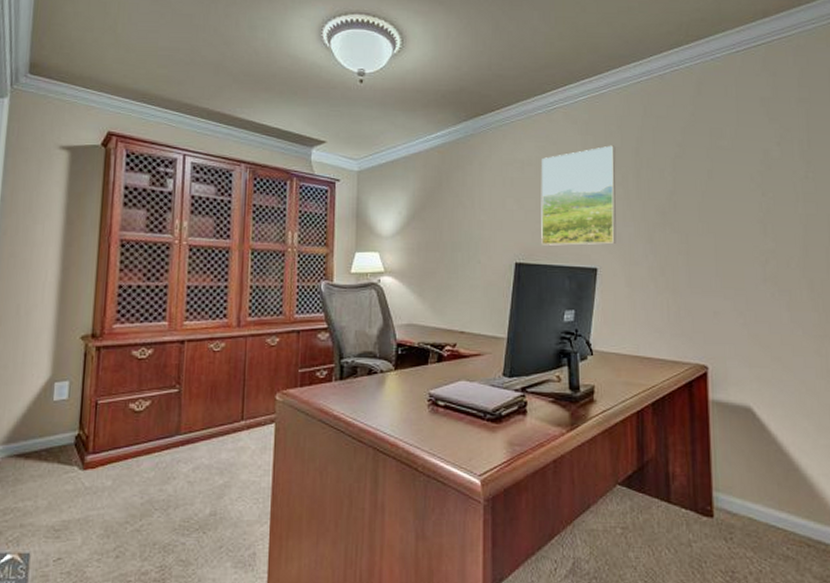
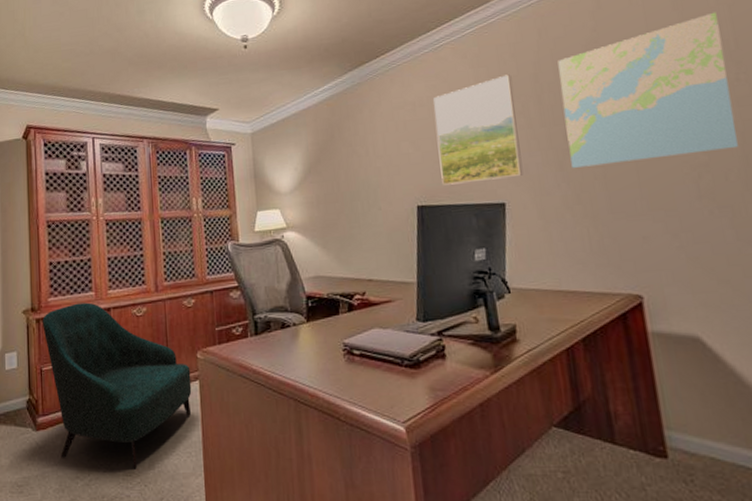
armchair: none [103,332,267,515] -> present [43,302,192,469]
map: none [658,113,801,242] -> present [557,12,738,168]

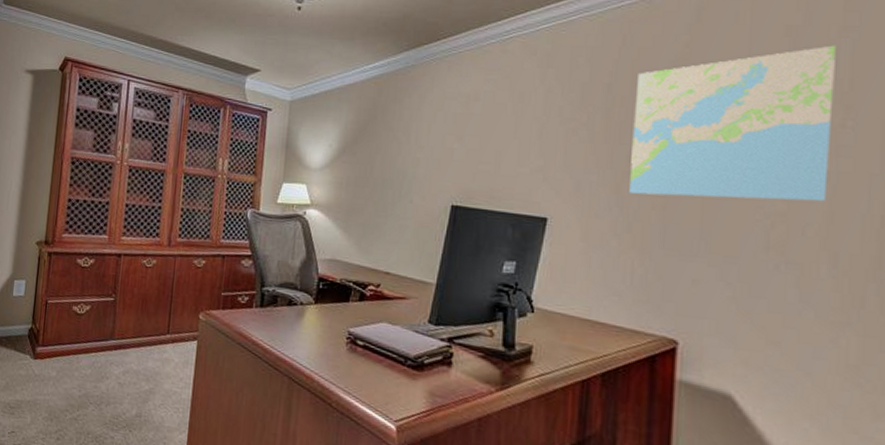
armchair: present [43,302,192,469] -> none [53,243,191,414]
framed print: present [433,74,524,185] -> none [483,80,582,193]

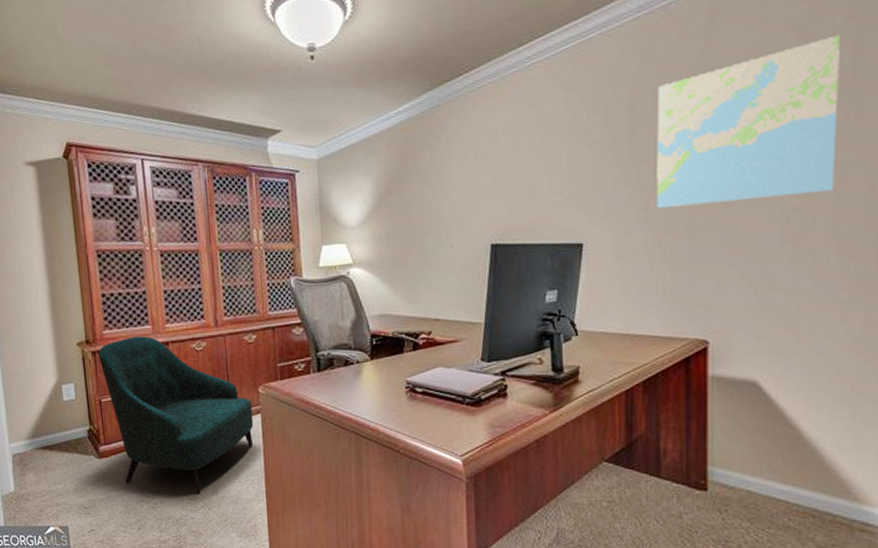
armchair: none [53,243,191,414] -> present [98,336,254,494]

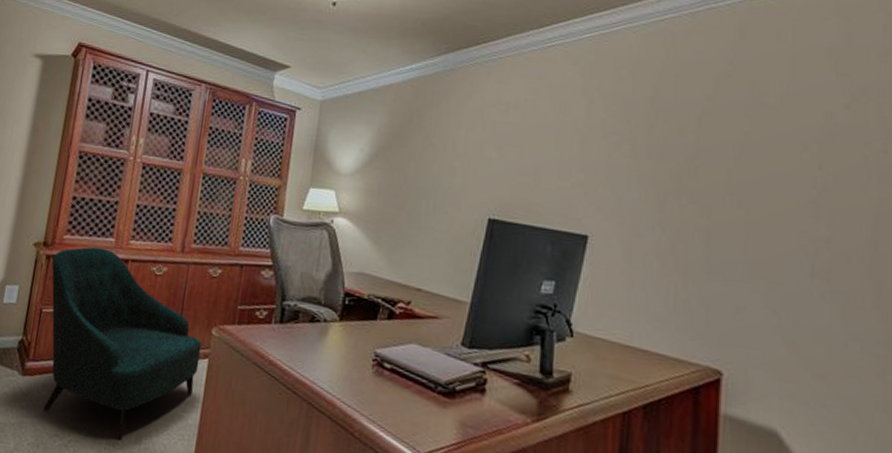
map: present [657,34,840,208] -> none [672,69,876,229]

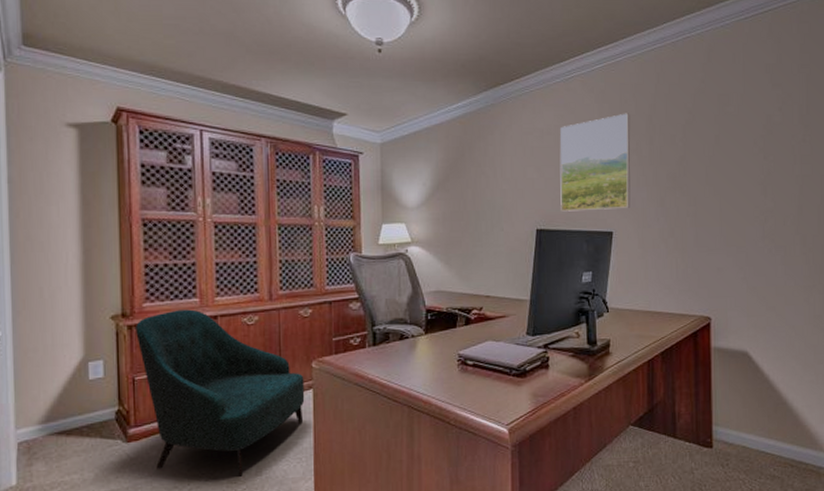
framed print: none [522,92,625,209] -> present [560,113,631,212]

